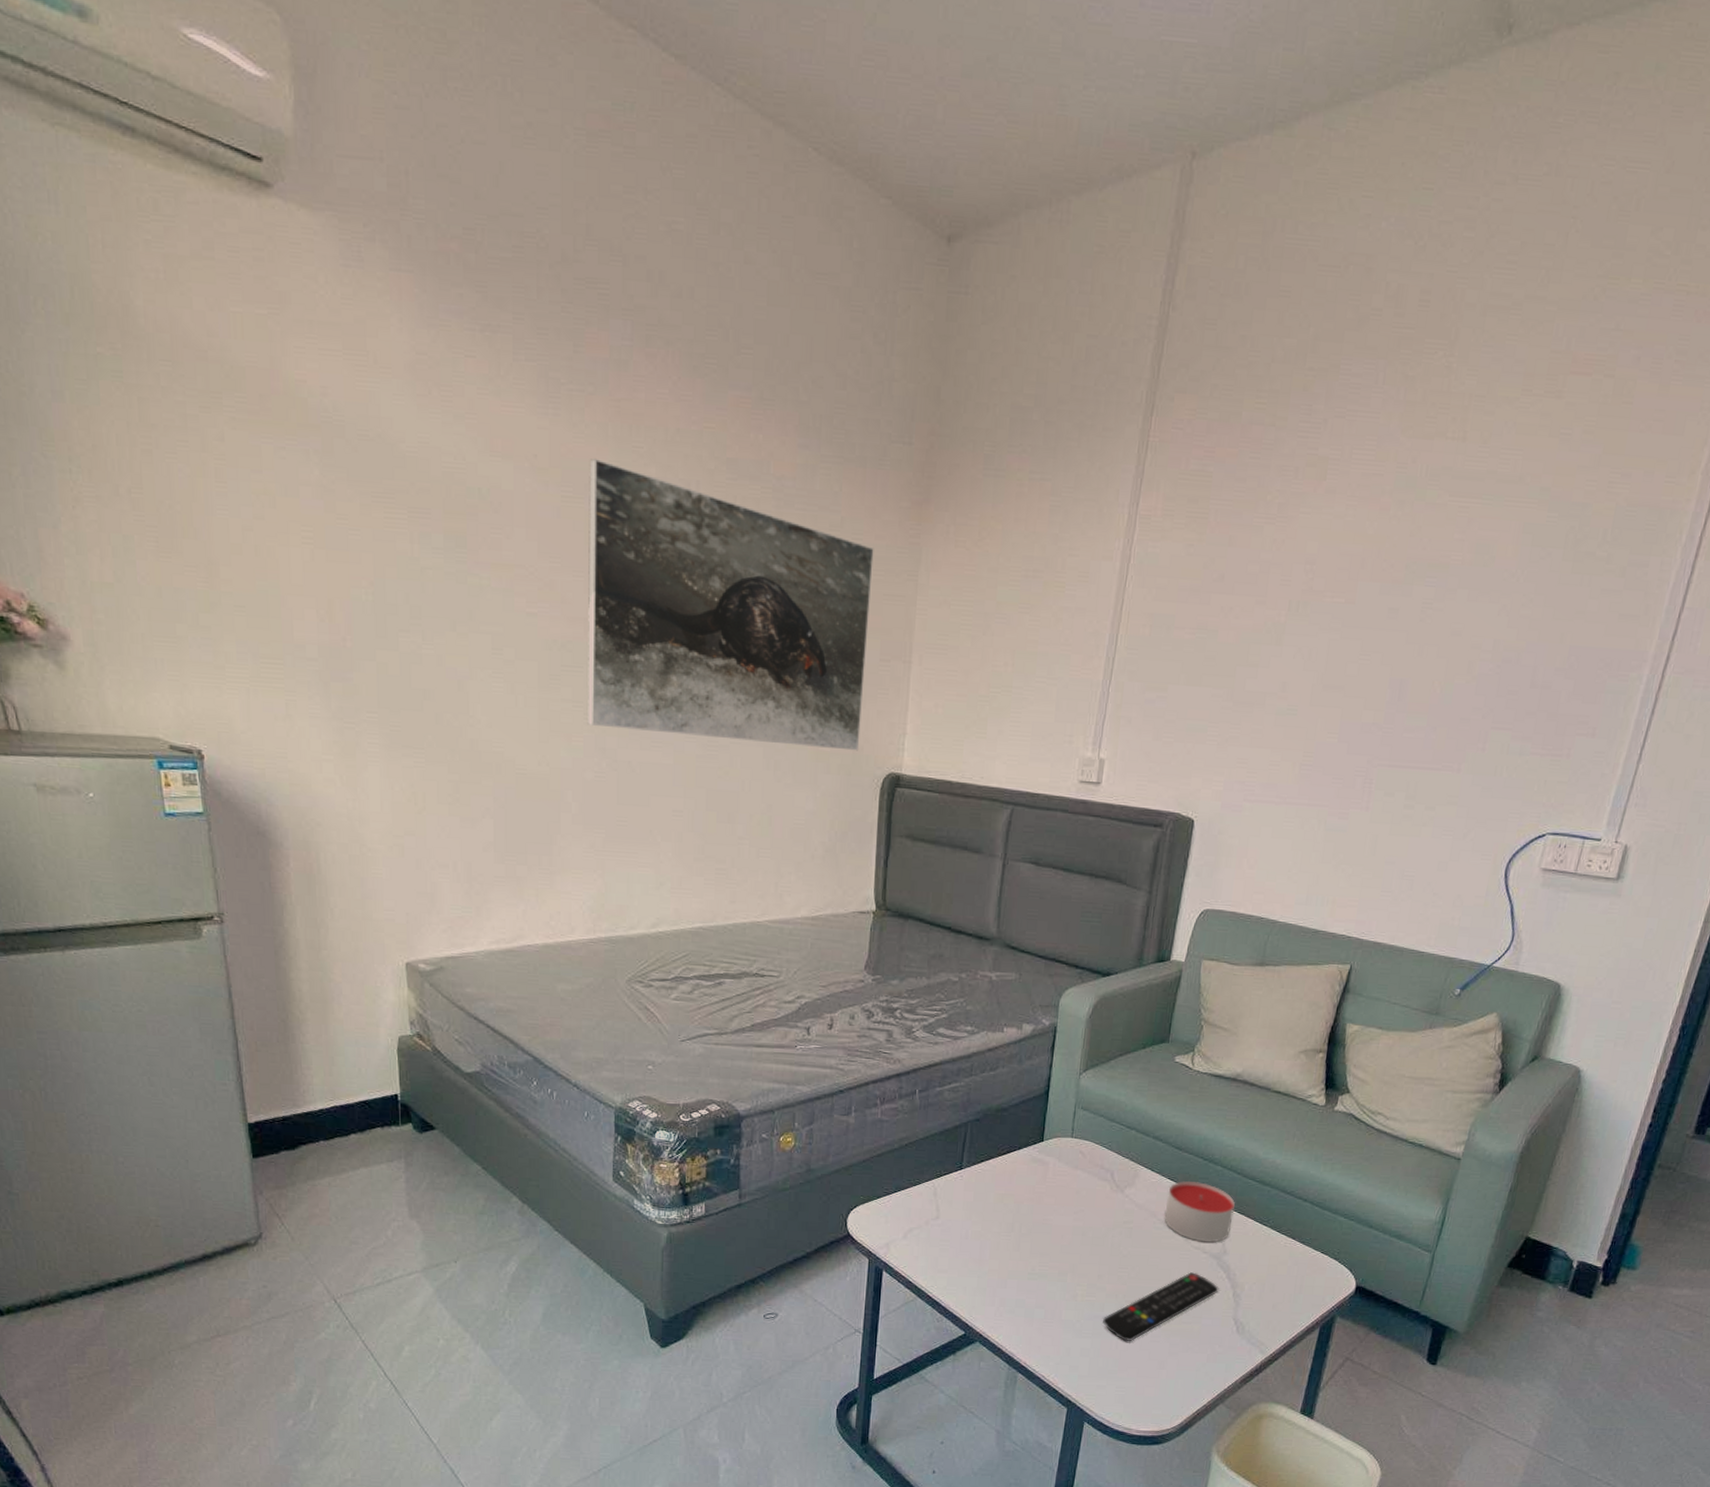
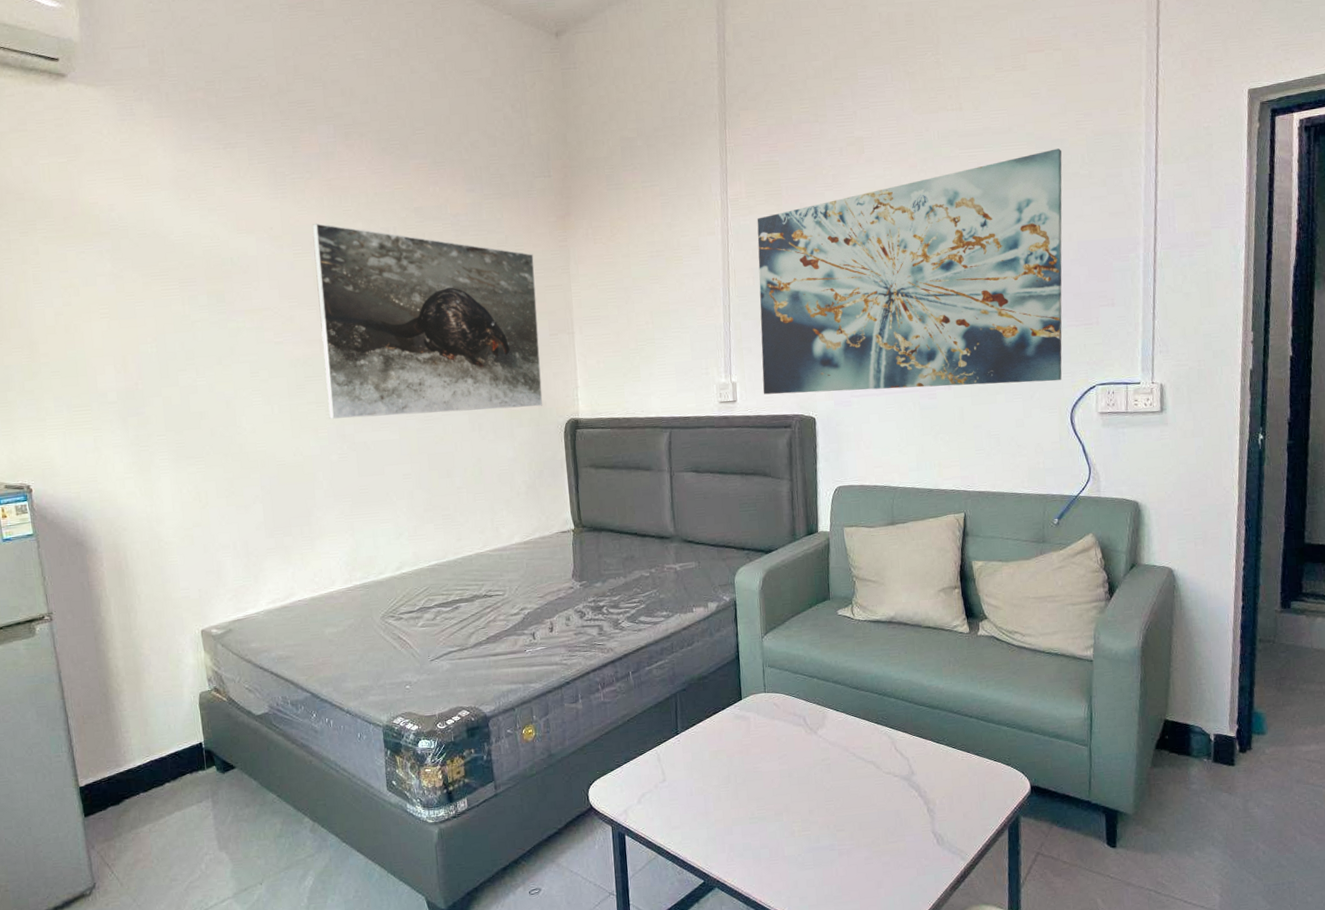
remote control: present [1102,1272,1219,1341] -> none [819,795,915,867]
wall art: none [1135,515,1580,821] -> present [757,148,1062,395]
candle: present [1164,1181,1235,1243] -> none [854,714,913,767]

